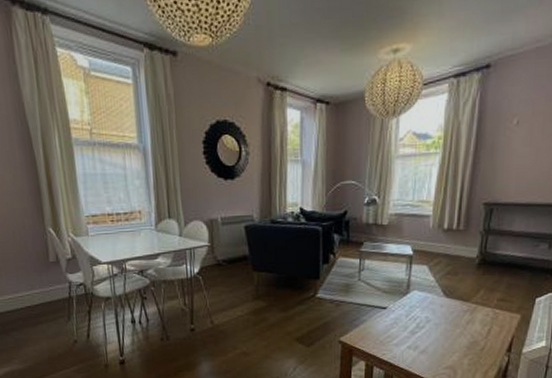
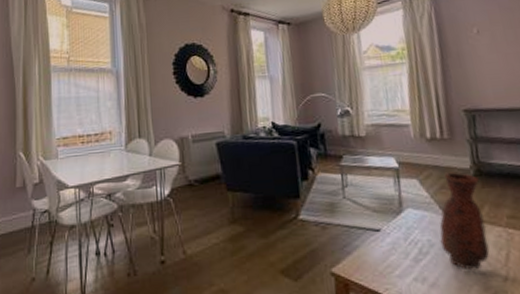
vase: none [436,260,482,341] -> present [439,172,490,270]

